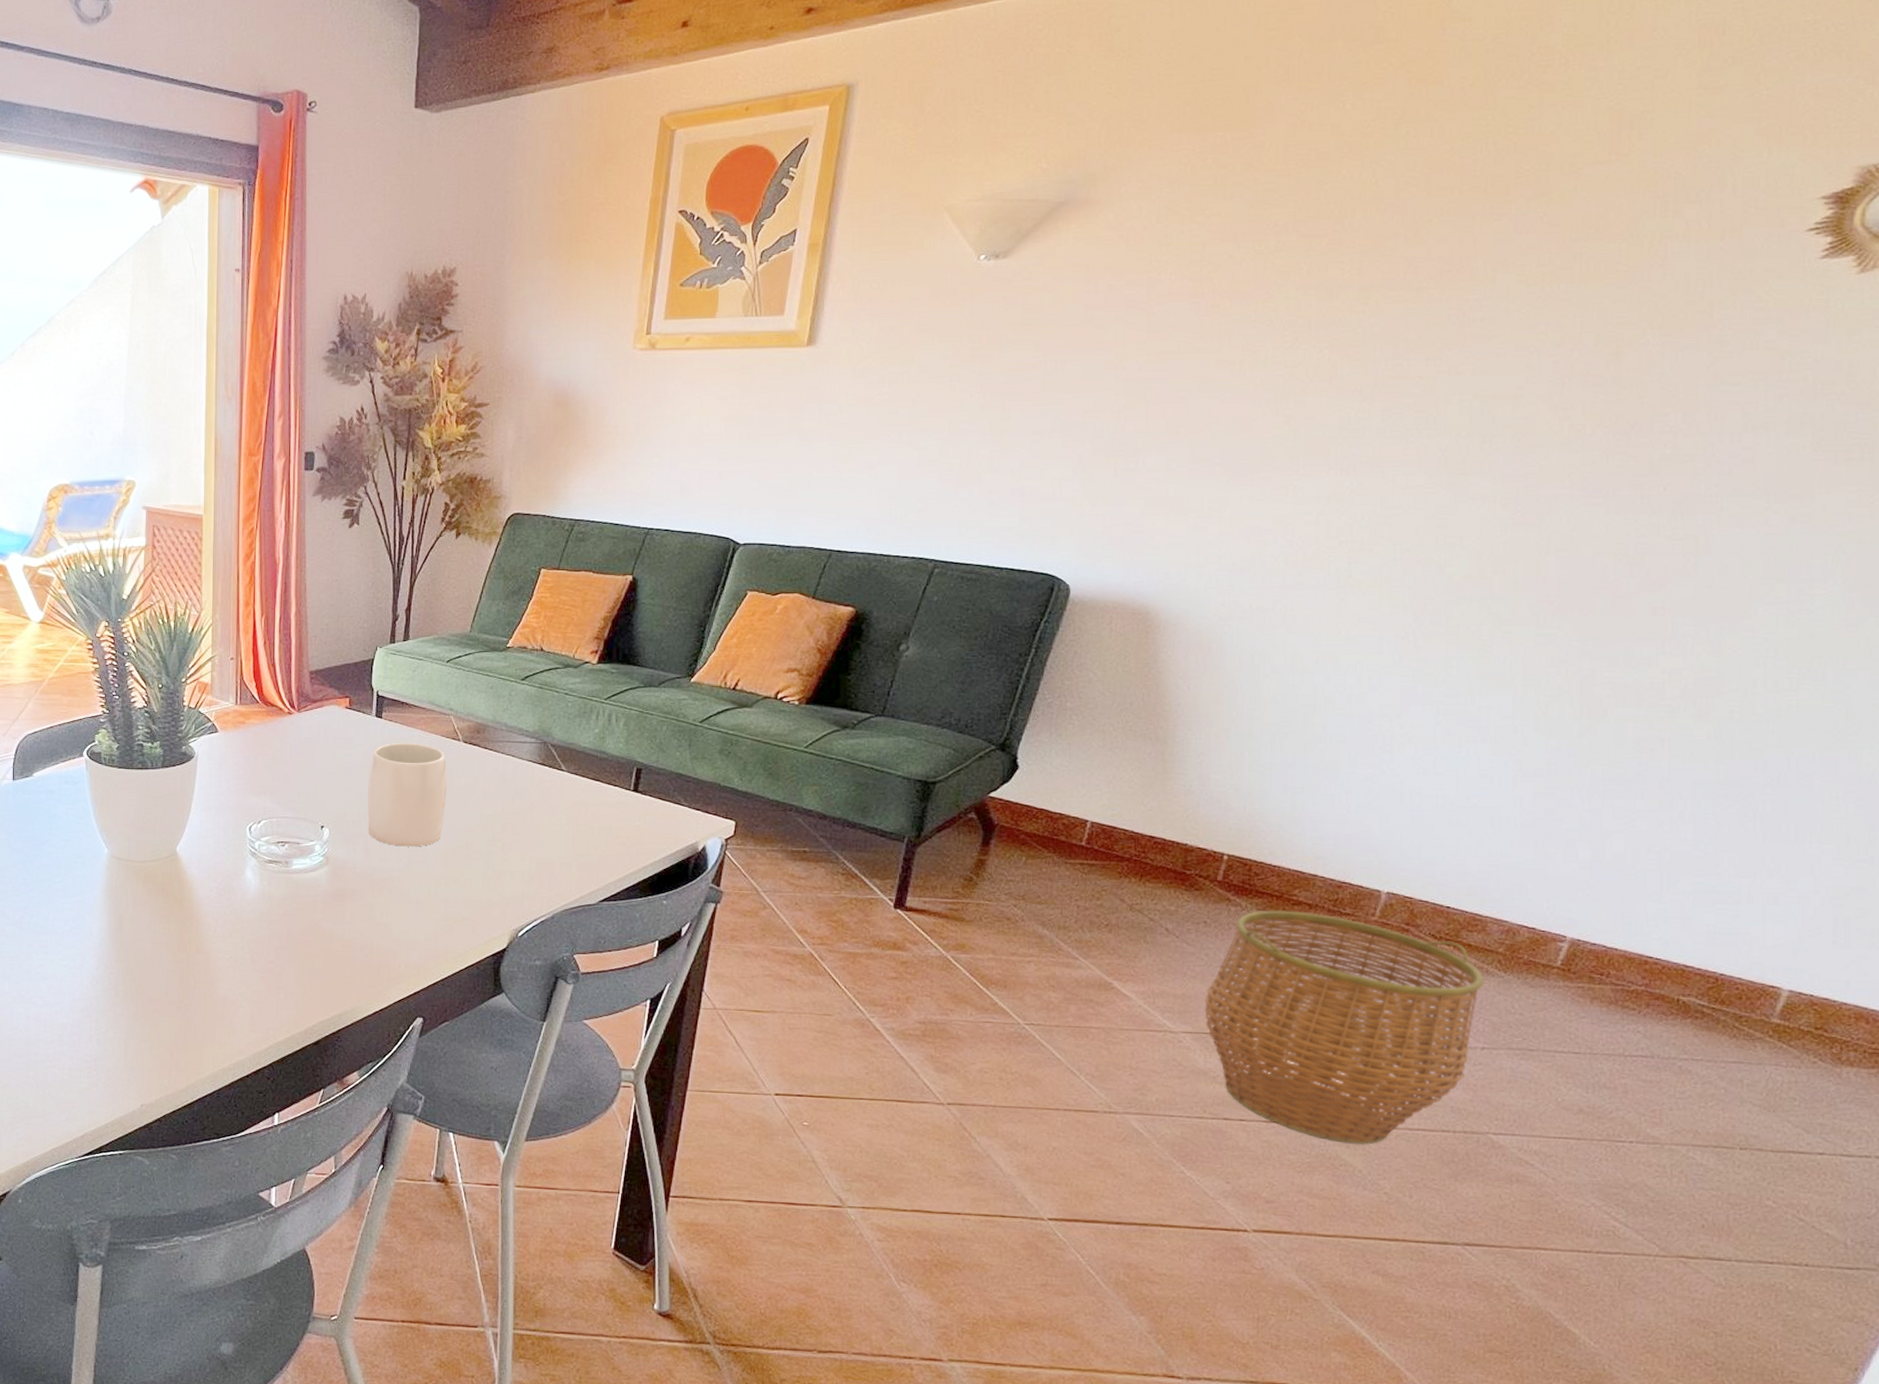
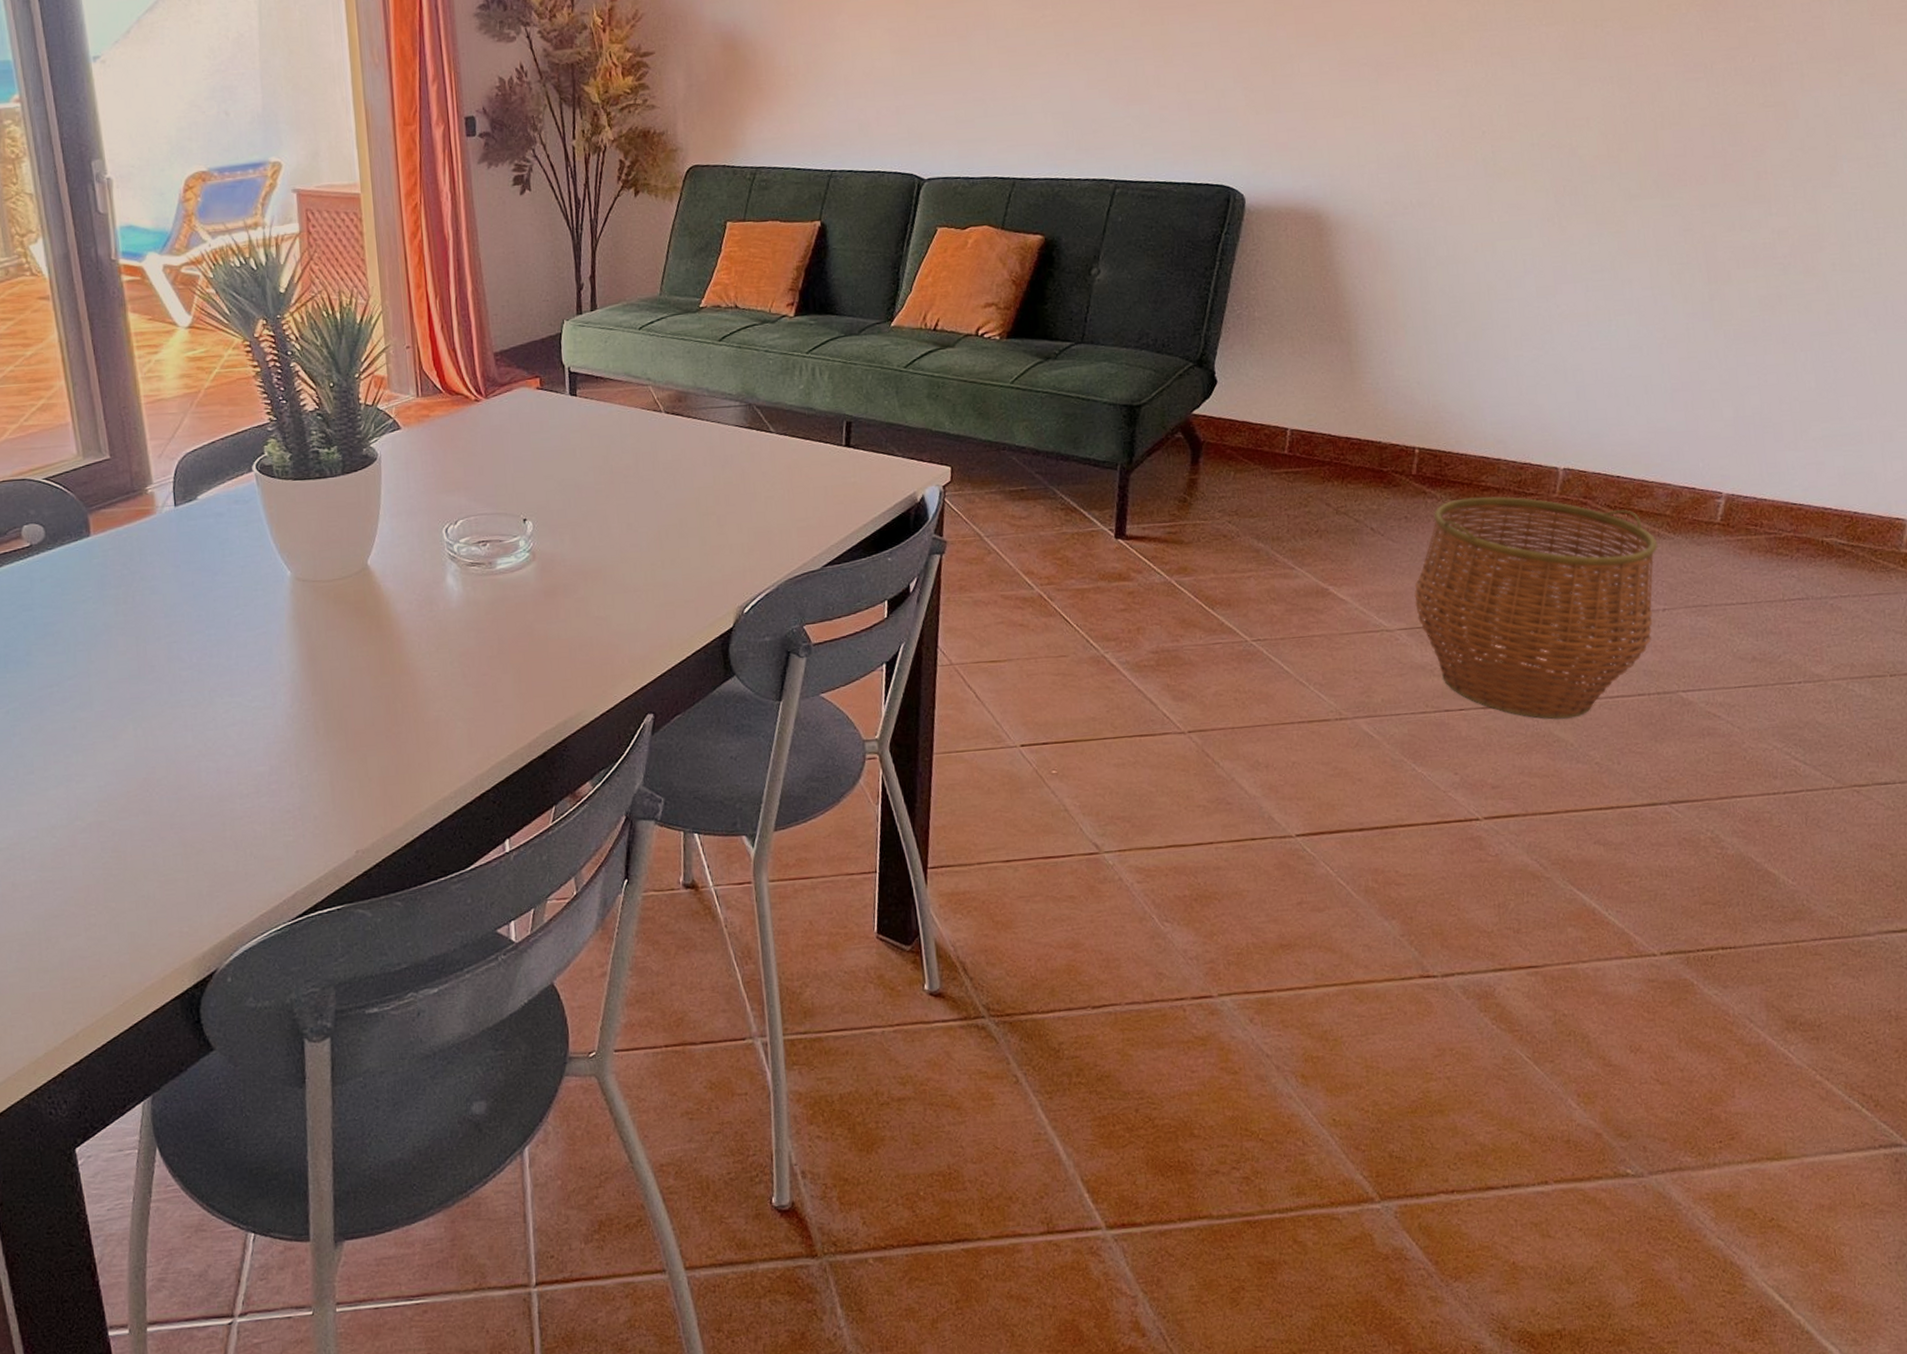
mug: present [367,742,447,847] -> none [568,419,654,532]

